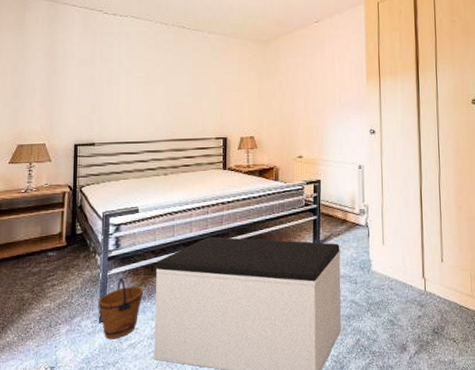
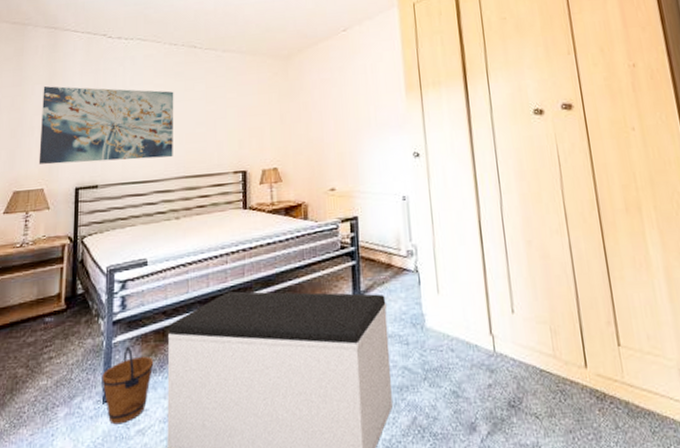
wall art: none [40,54,164,123] -> present [38,86,174,165]

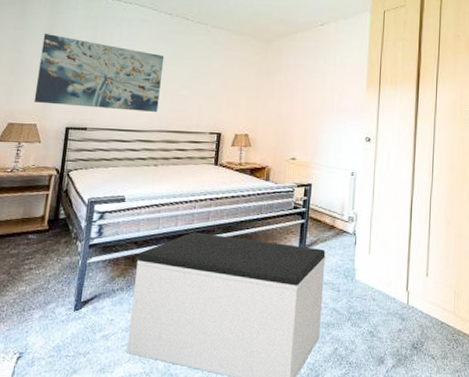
bucket: present [101,346,154,425] -> none [74,266,123,329]

